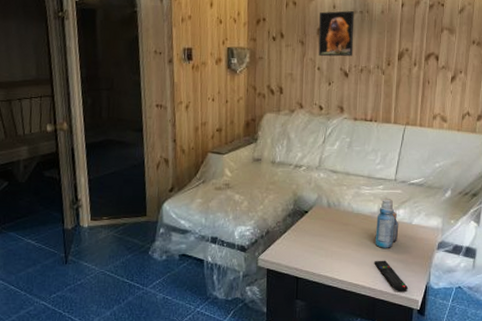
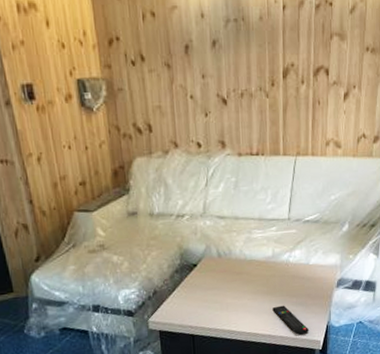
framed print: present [318,10,355,57] -> none [185,18,230,82]
bottle: present [375,197,399,248] -> none [271,239,296,293]

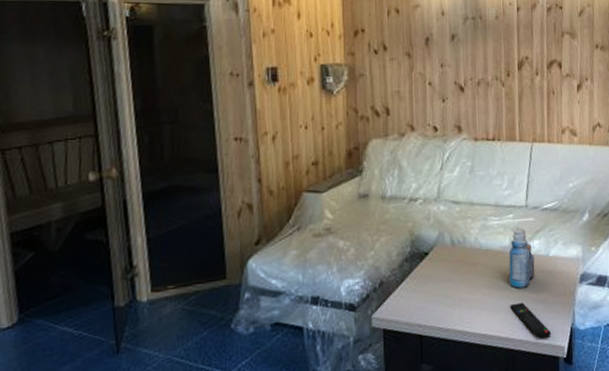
bottle: none [271,239,296,293] -> present [508,228,535,288]

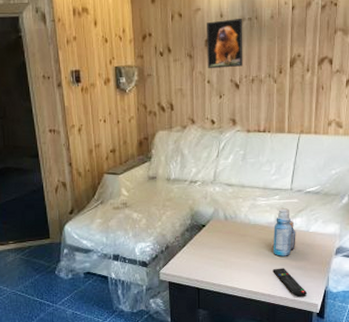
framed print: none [427,16,468,70] -> present [207,18,243,69]

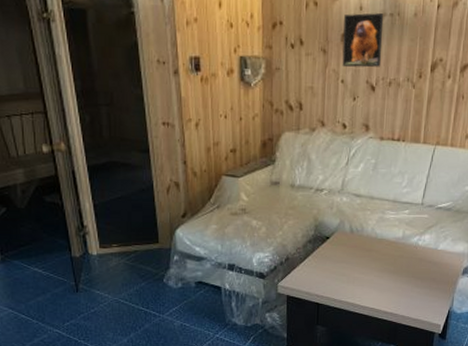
bottle: present [272,207,296,256] -> none [398,222,424,274]
remote control: present [273,268,308,298] -> none [397,286,431,317]

